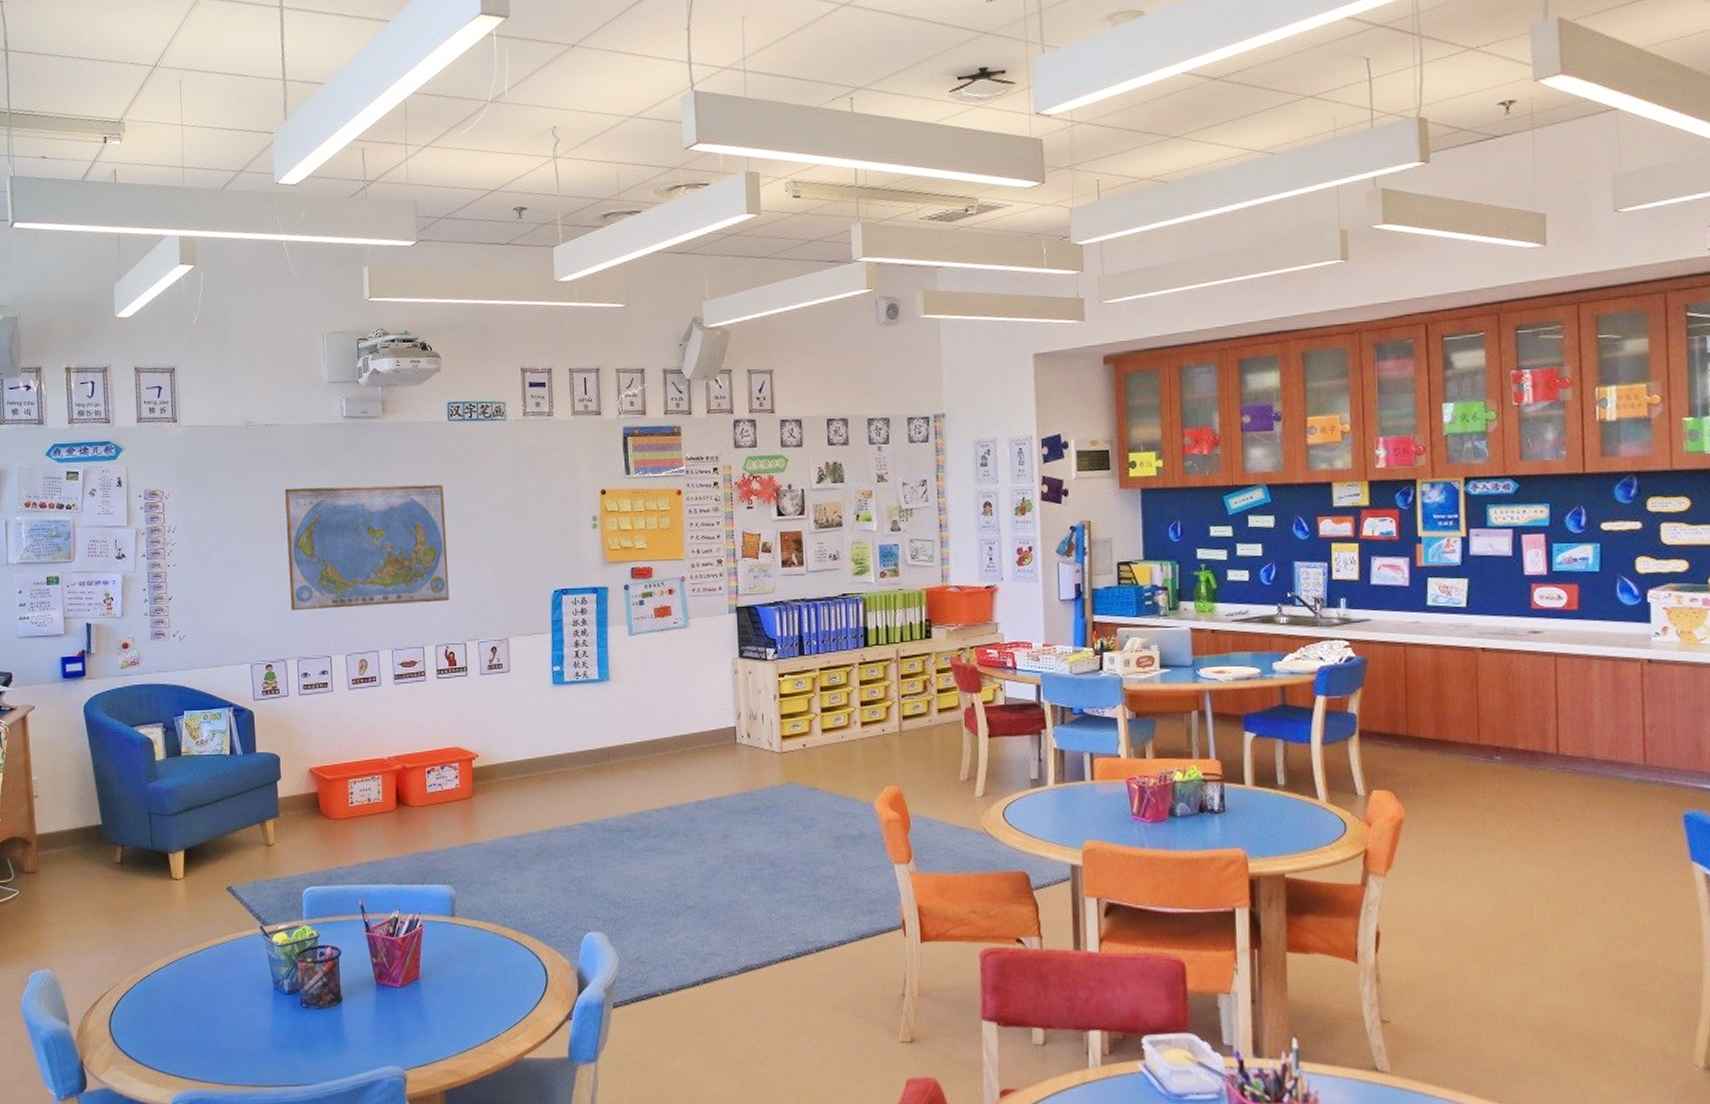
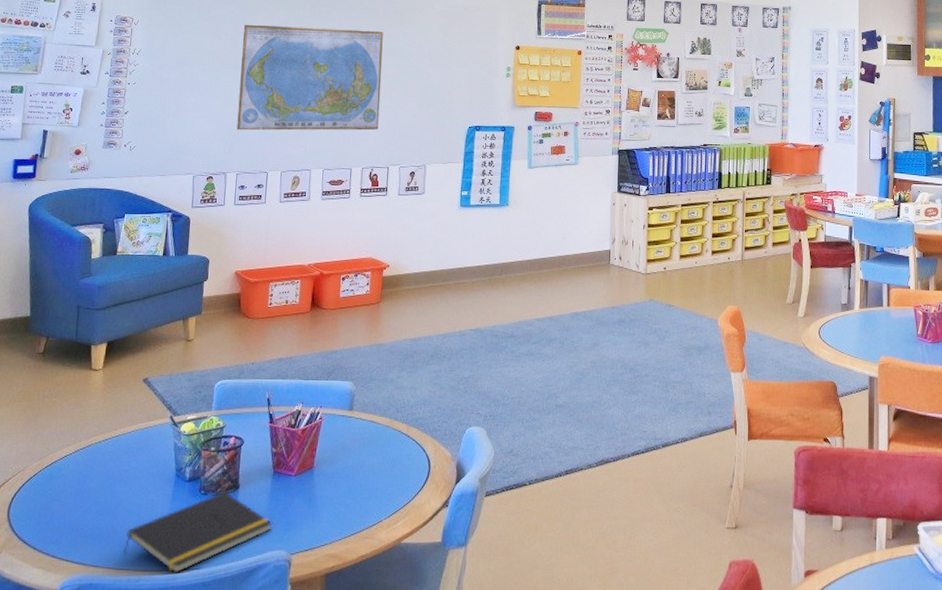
notepad: none [230,1004,382,1089] -> present [123,491,273,573]

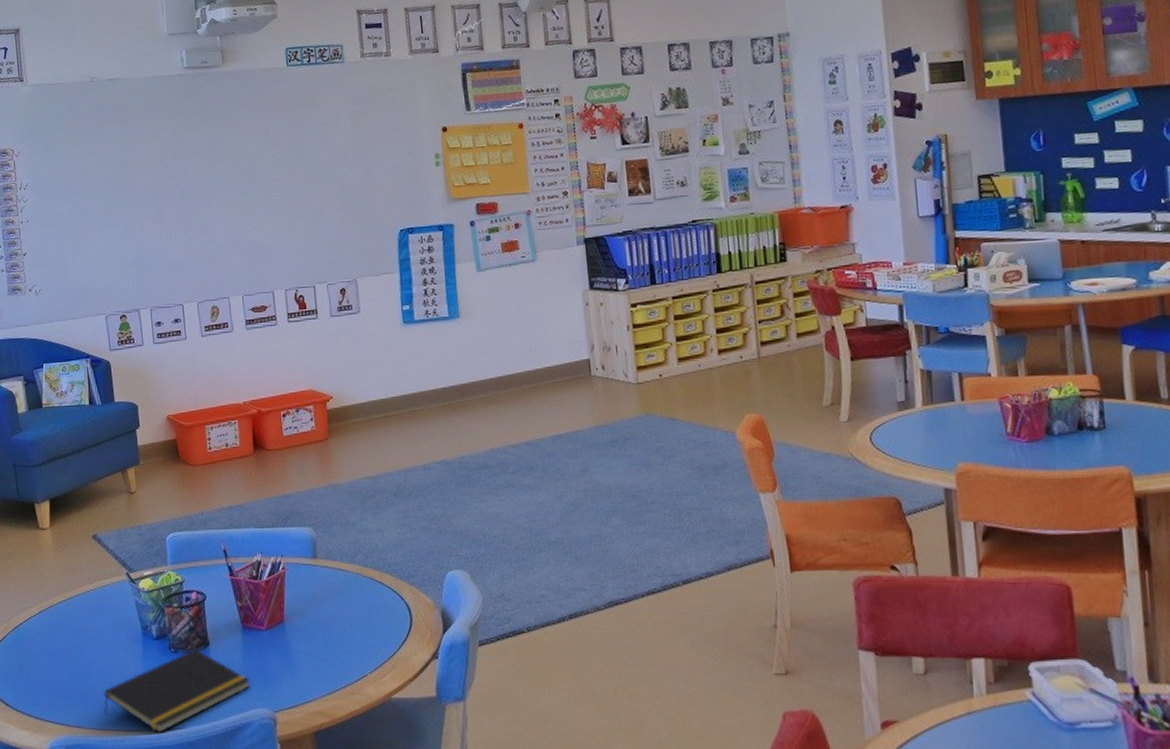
world map: present [236,24,383,131] -> none [130,129,297,261]

